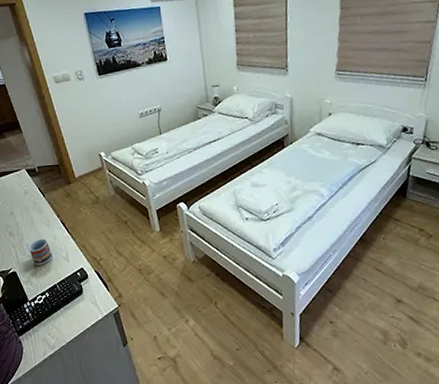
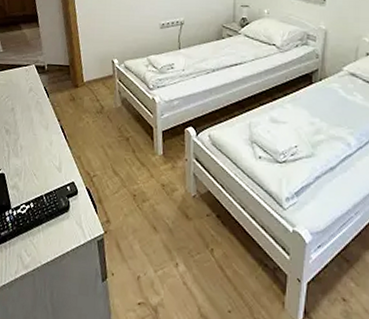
cup: present [29,239,52,266] -> none [22,142,45,172]

